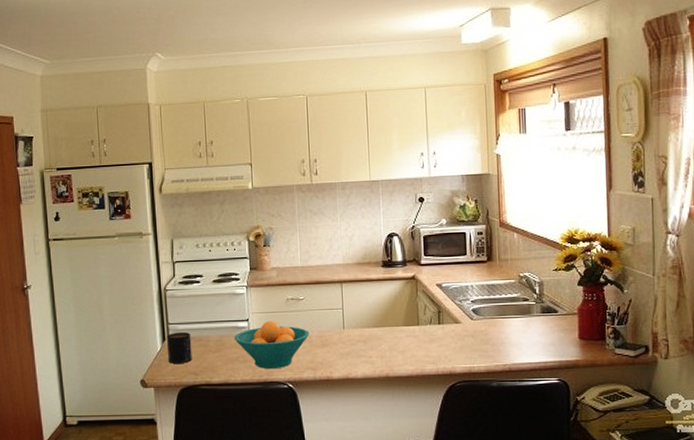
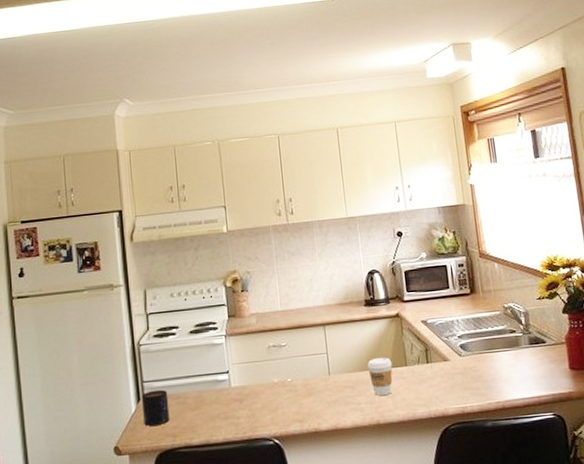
fruit bowl: present [234,320,310,369] -> none [213,371,294,425]
coffee cup: none [381,315,405,351] -> present [367,357,393,395]

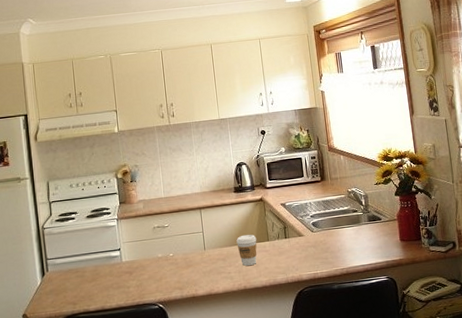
mug: present [141,389,170,426] -> none [45,265,71,296]

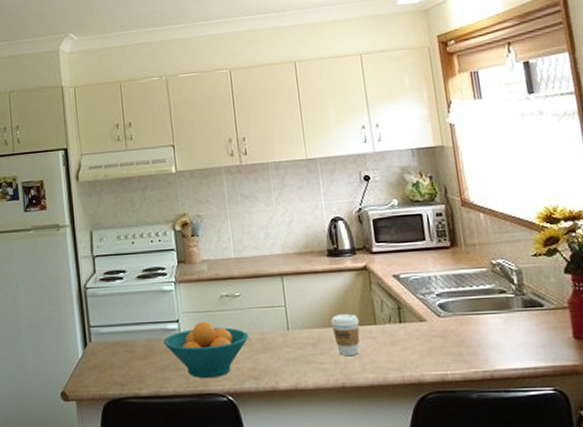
fruit bowl: none [107,248,175,293] -> present [163,321,249,378]

